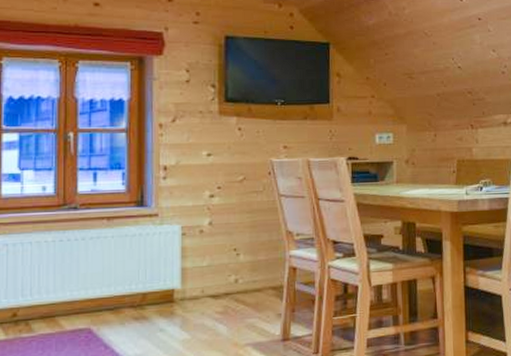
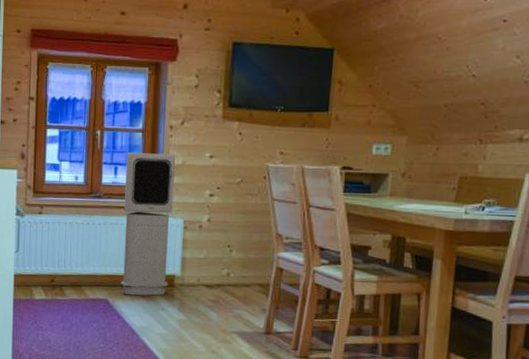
air purifier: none [107,154,167,320] -> present [120,153,175,296]

